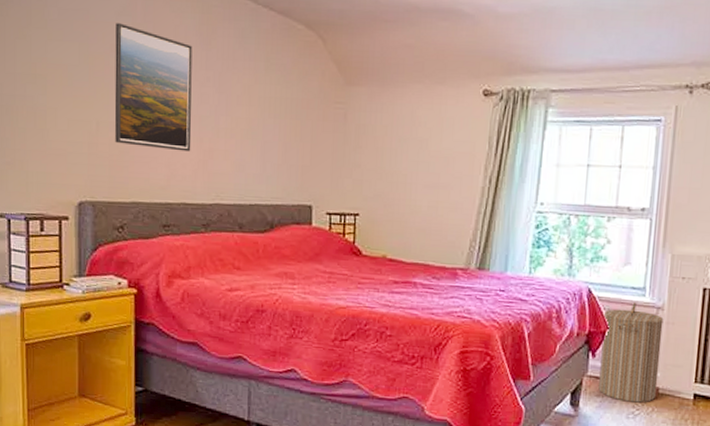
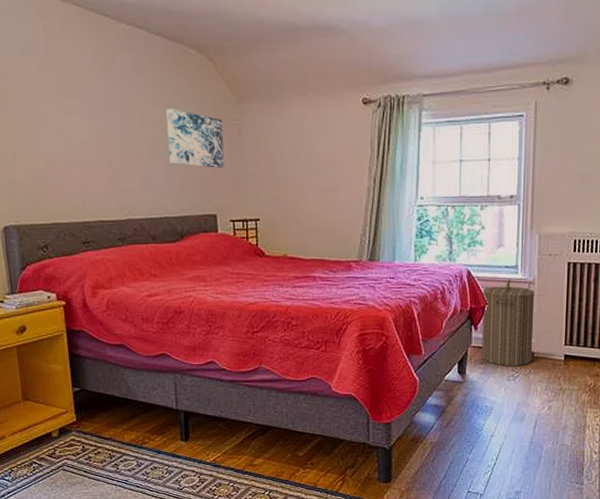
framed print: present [114,23,192,152] -> none [20,59,102,174]
wall art: none [265,87,327,155] -> present [166,109,224,168]

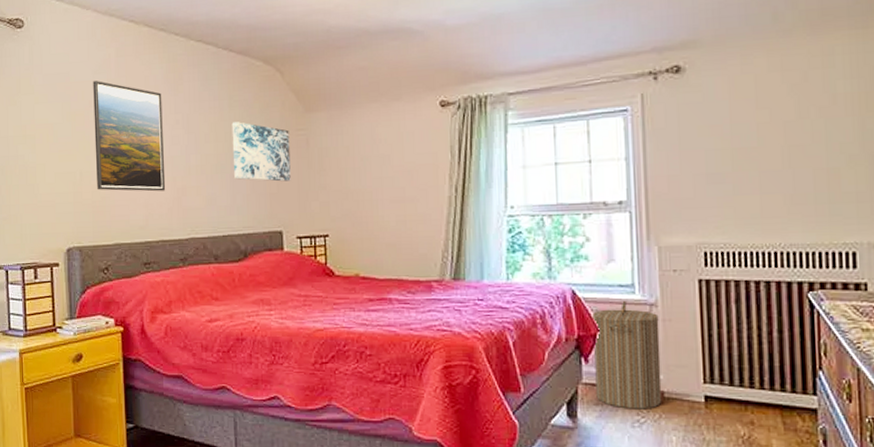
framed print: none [20,59,102,174] -> present [93,81,166,192]

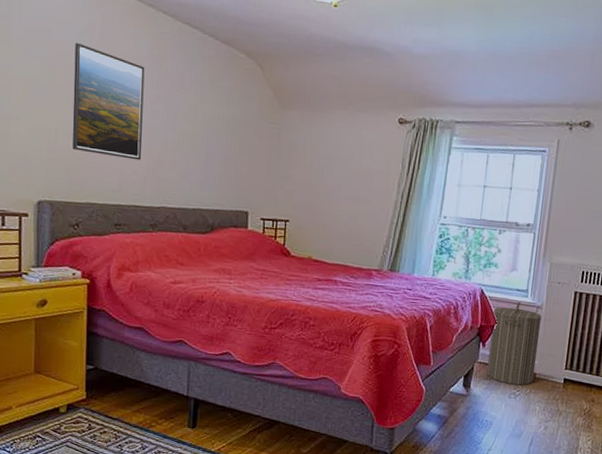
wall art: present [231,122,291,182] -> none [208,106,264,168]

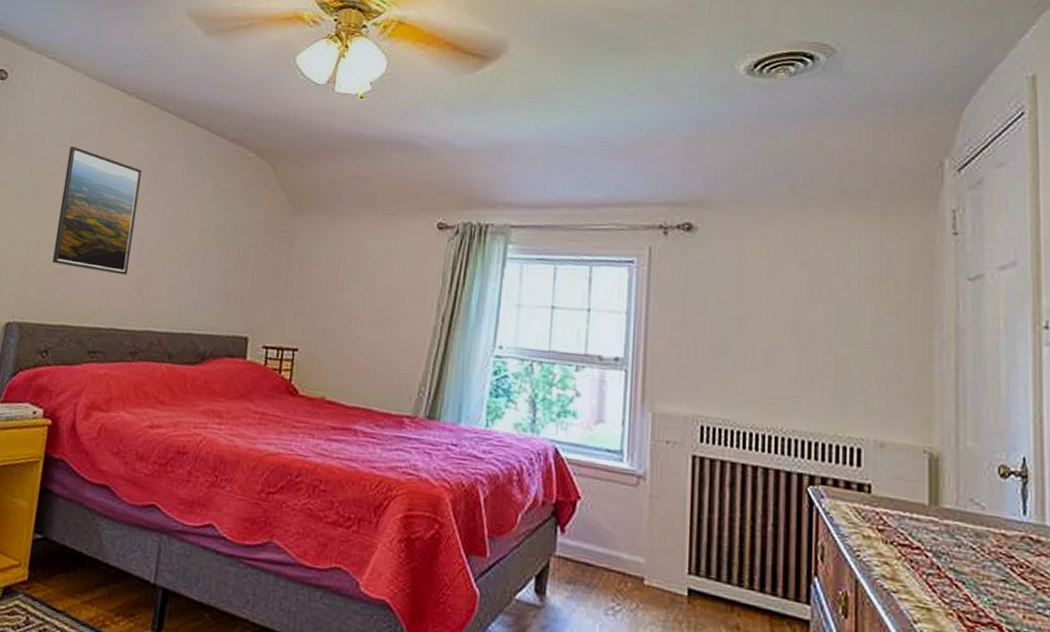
laundry hamper: present [487,301,542,386] -> none [569,467,646,597]

